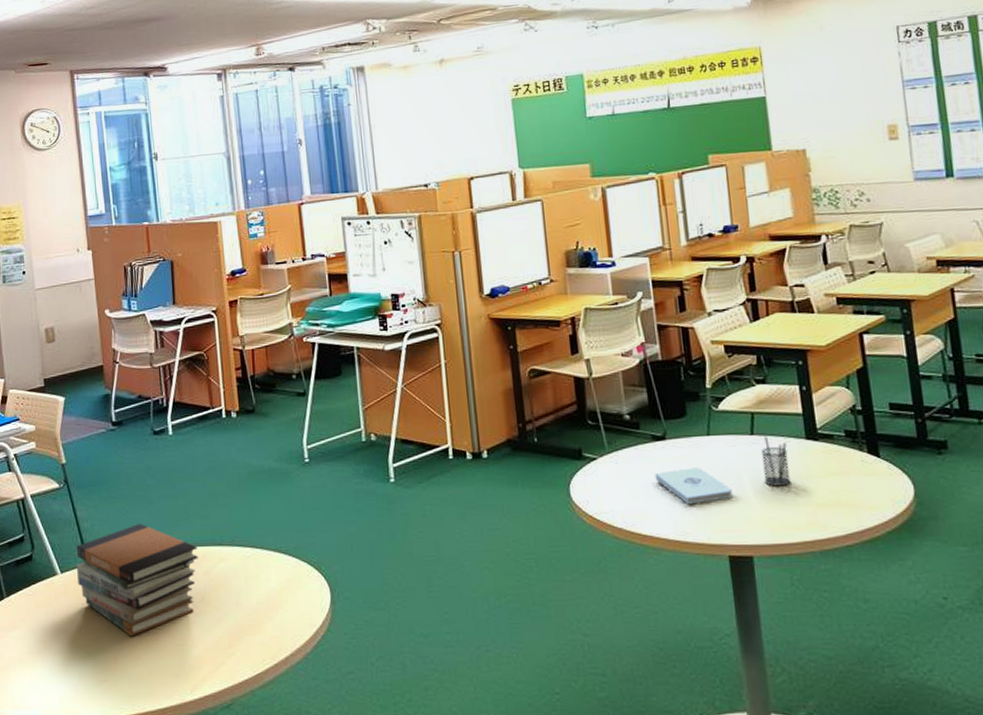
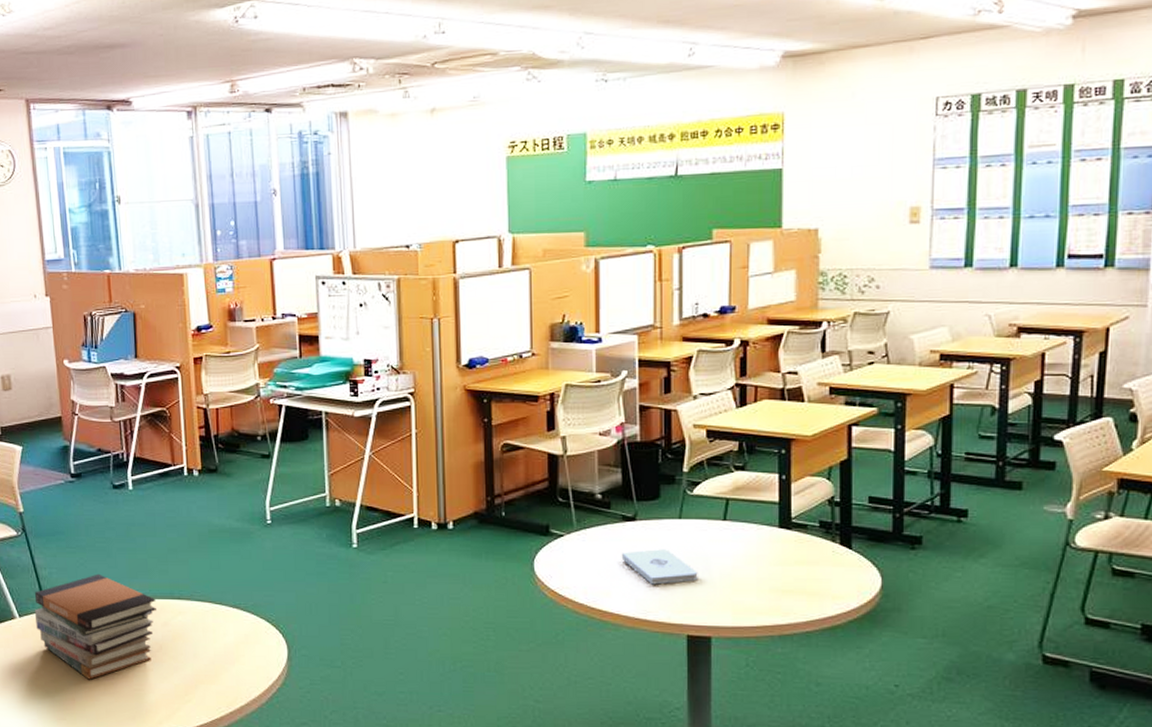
pencil holder: present [761,435,791,487] -> none [732,521,758,572]

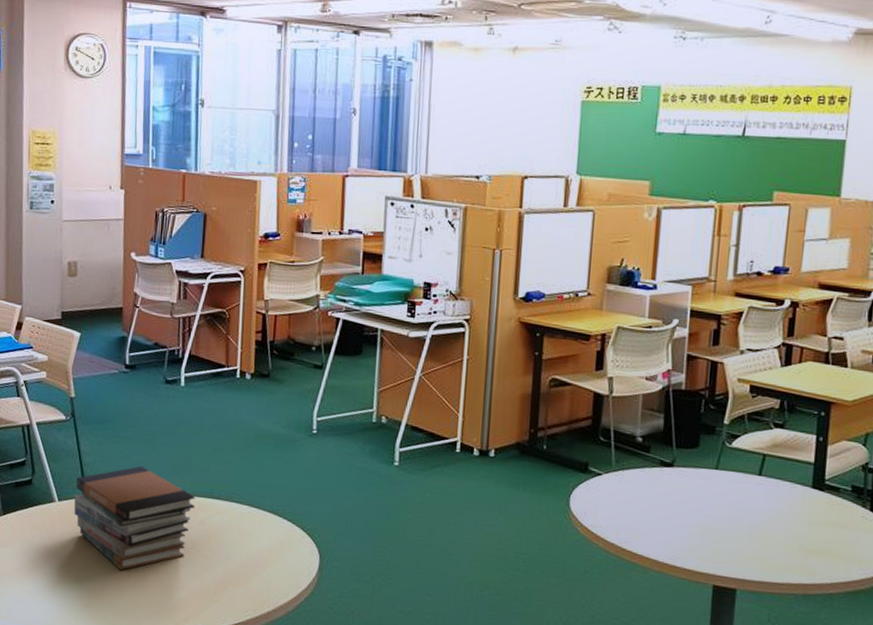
notepad: present [621,549,698,585] -> none [655,496,730,533]

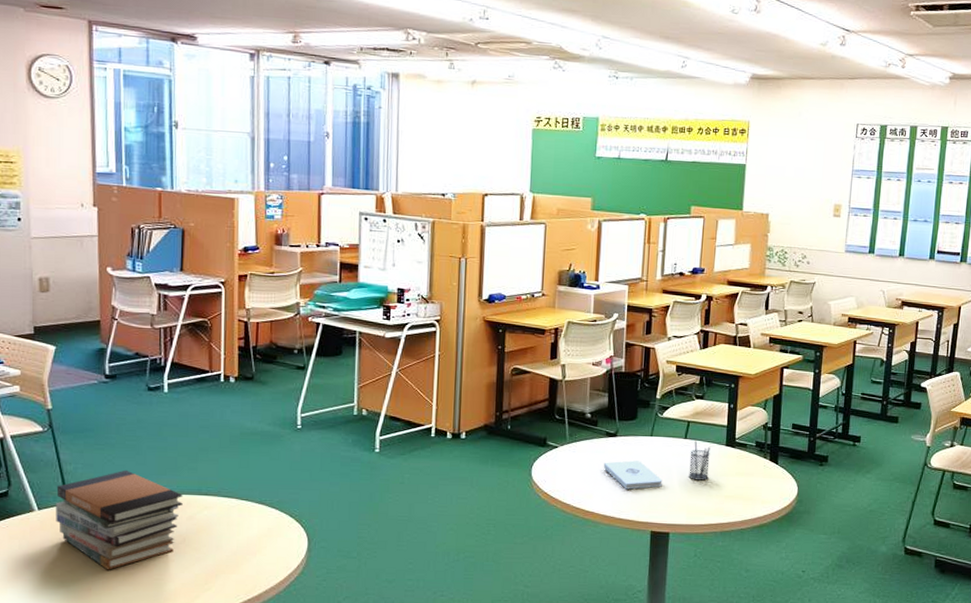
notepad: none [655,496,730,533] -> present [603,460,663,490]
pencil holder: none [763,477,792,529] -> present [689,439,710,481]

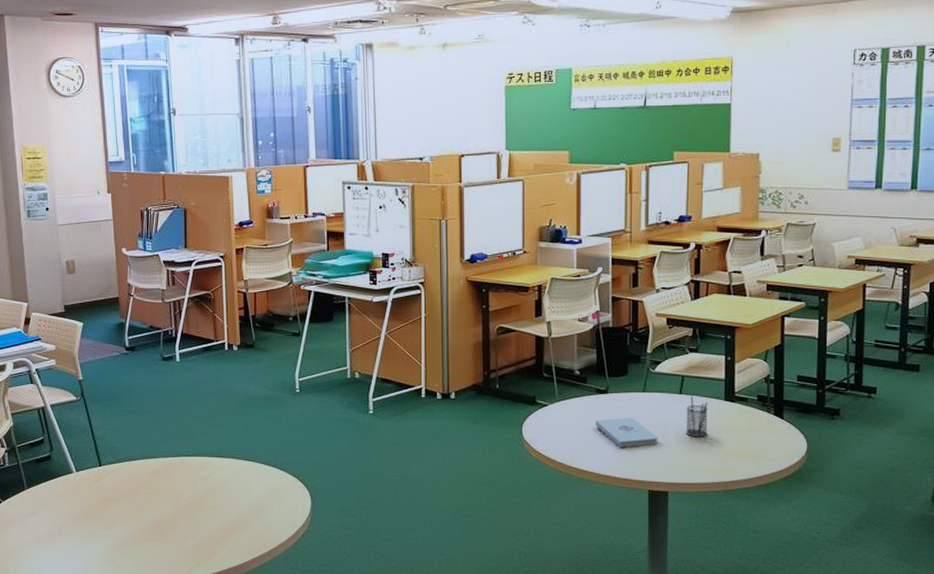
book stack: present [55,470,183,570] -> none [90,434,198,527]

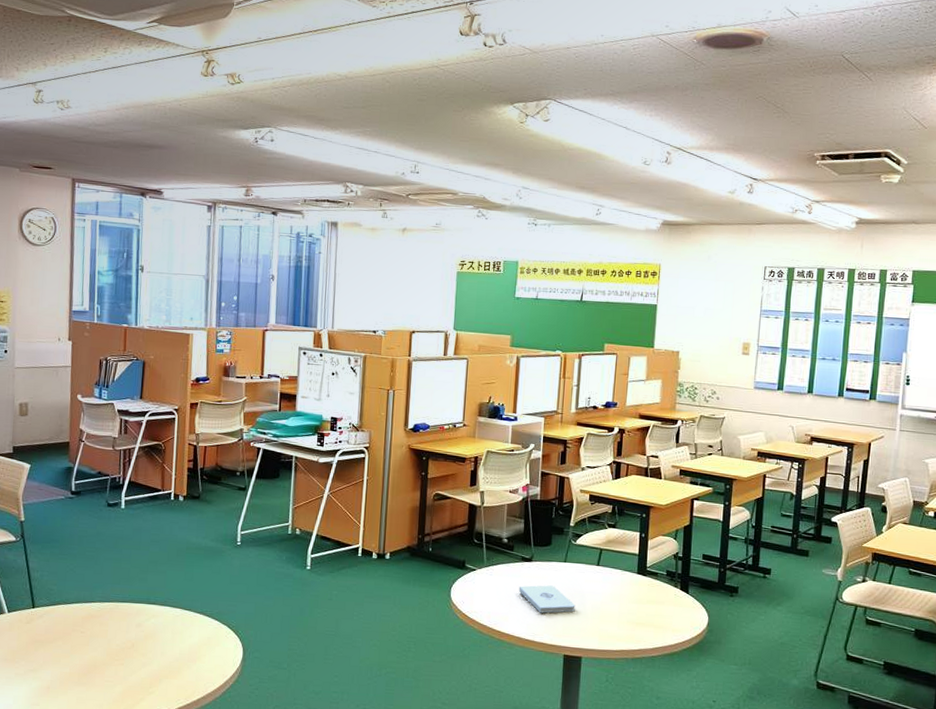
pencil holder: present [686,394,708,437] -> none [601,567,622,607]

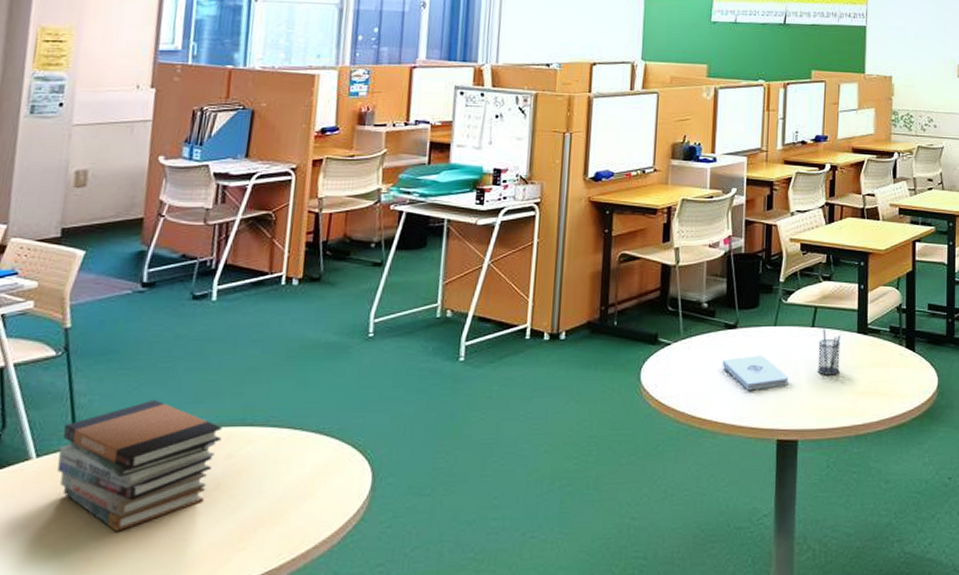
book stack: none [22,578,134,671] -> present [57,399,222,532]
pencil holder: none [601,567,622,607] -> present [818,327,841,375]

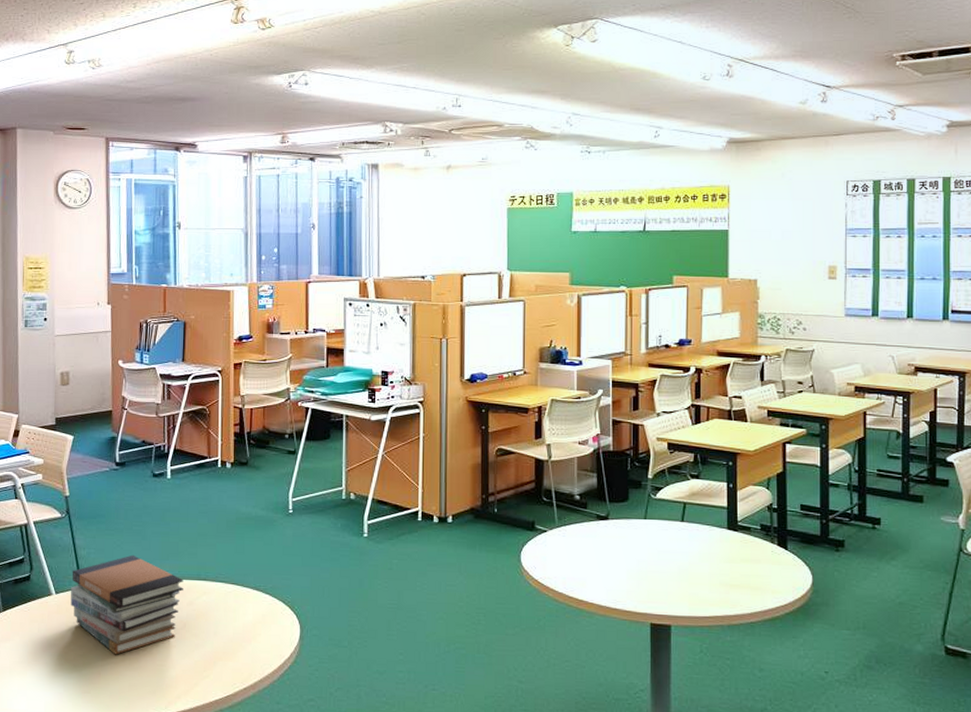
notepad: present [722,355,789,391] -> none [595,545,660,577]
pencil holder: present [818,327,841,375] -> none [688,522,710,568]

